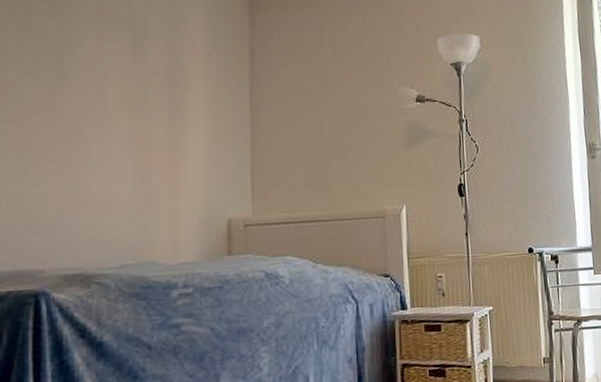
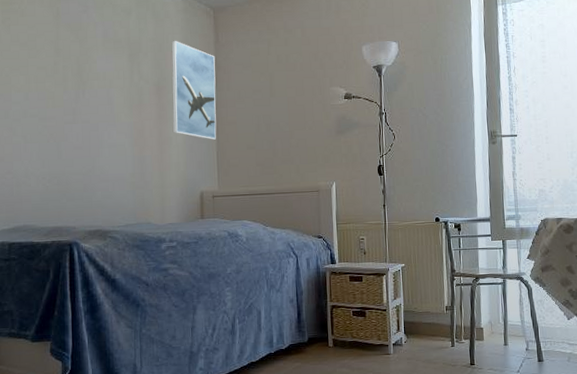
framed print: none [190,21,251,151] -> present [171,40,217,140]

